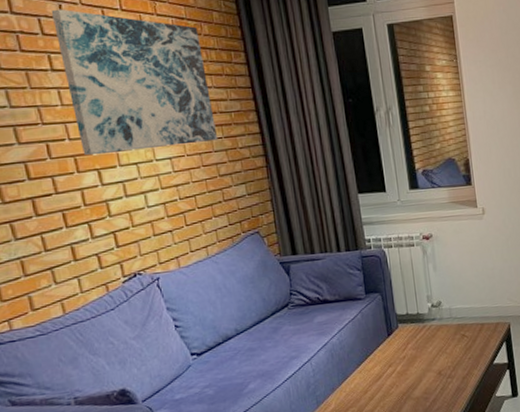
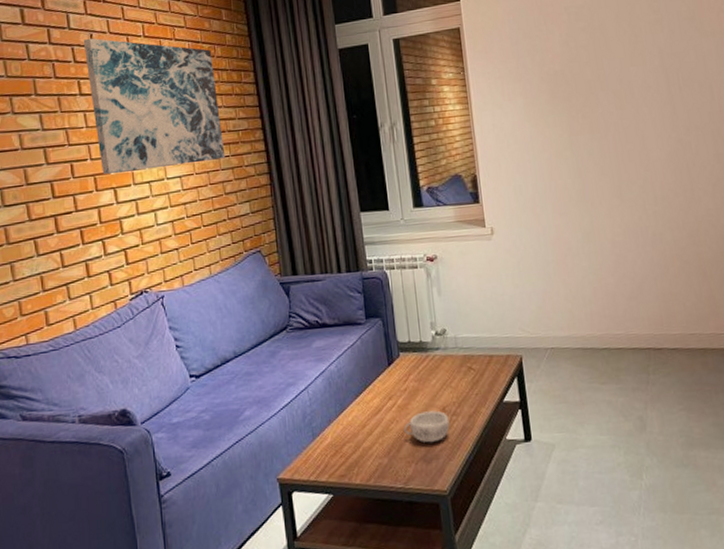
decorative bowl: none [403,374,446,404] -> present [404,410,450,443]

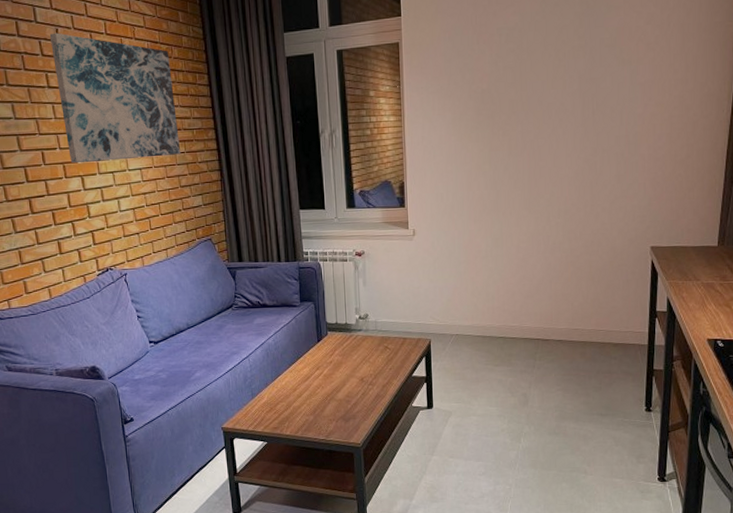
decorative bowl: present [404,410,450,443] -> none [328,380,366,406]

